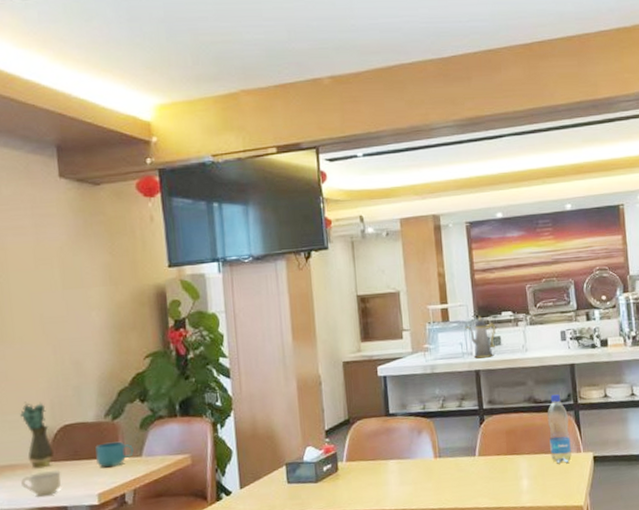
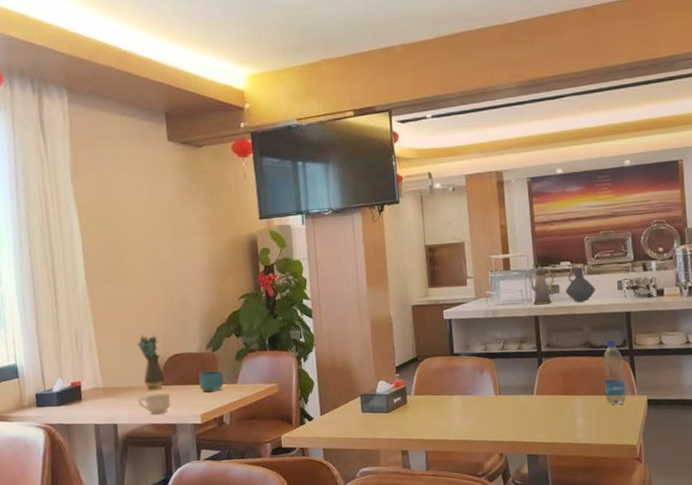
jug: none [507,317,539,355] -> present [565,267,596,302]

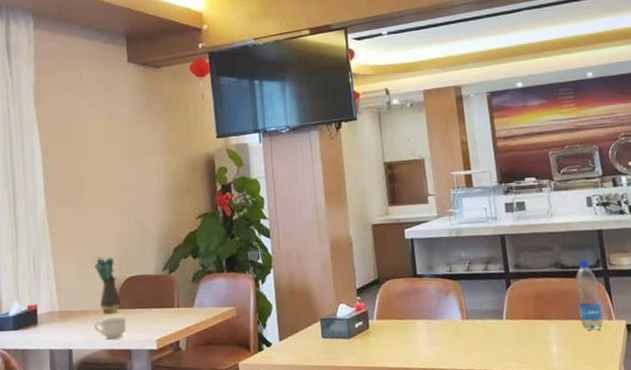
cup: present [198,370,230,392] -> none [155,293,187,316]
coffee pot: present [525,265,555,306] -> none [488,181,520,224]
jug: present [565,267,596,302] -> none [531,183,564,220]

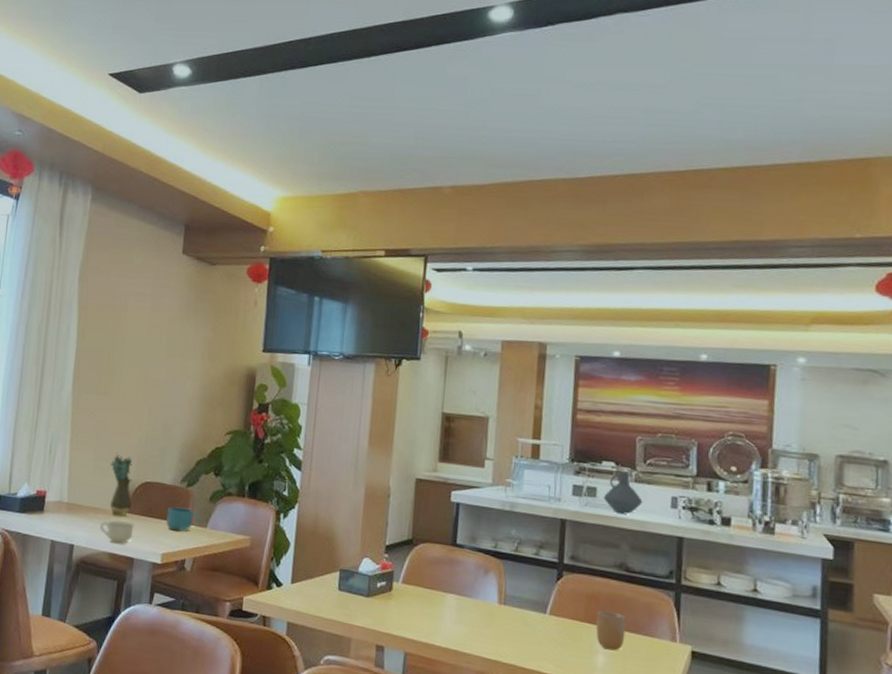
cup: none [155,293,187,316] -> present [166,506,200,531]
jug: none [531,183,564,220] -> present [603,471,643,514]
cup: none [545,305,572,339] -> present [596,610,627,651]
bottle: present [575,260,603,331] -> none [637,567,666,650]

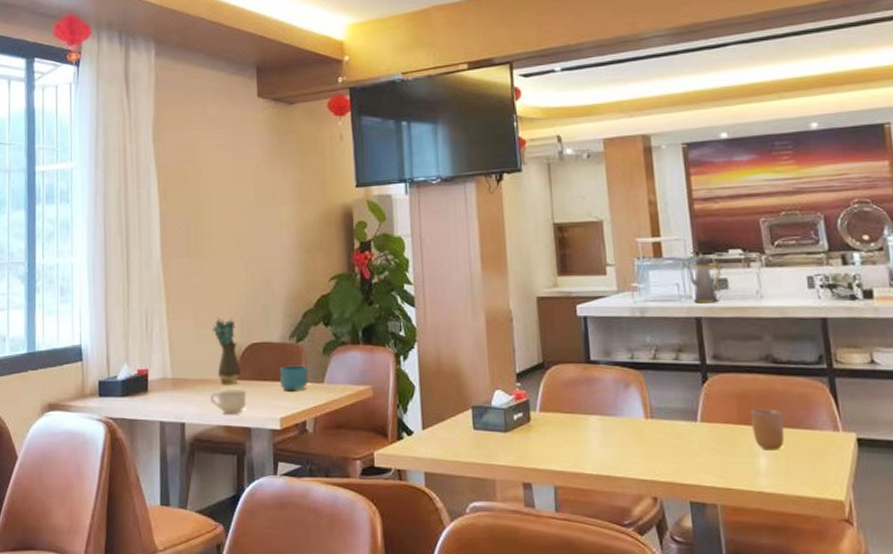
coffee pot: none [556,459,593,509] -> present [682,252,722,305]
jug: present [603,471,643,514] -> none [736,257,778,302]

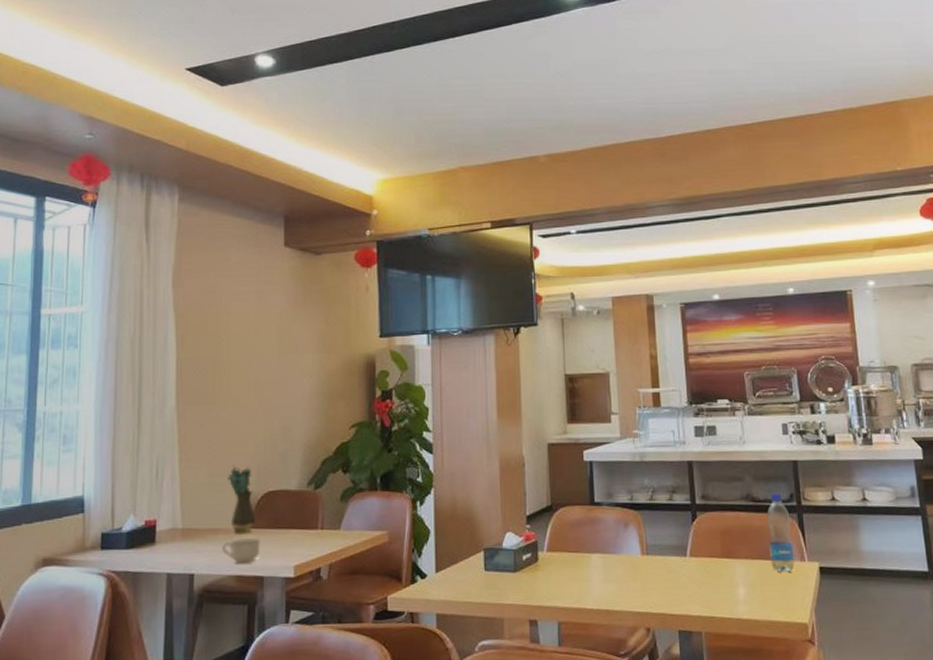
cup: present [280,365,316,392] -> none [296,512,332,539]
coffee pot: present [682,252,722,305] -> none [677,402,712,450]
cup: present [751,408,785,451] -> none [733,542,760,581]
bottle: none [790,354,826,443] -> present [766,493,794,573]

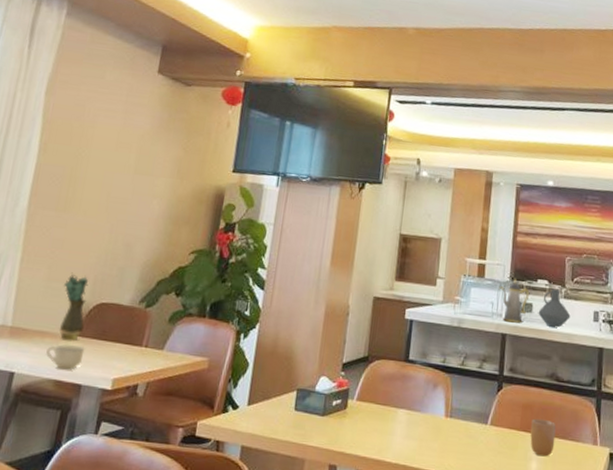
coffee pot: none [677,402,712,450] -> present [498,278,530,324]
jug: none [723,407,758,447] -> present [538,288,571,328]
cup: none [733,542,760,581] -> present [530,418,556,457]
bottle: present [766,493,794,573] -> none [565,376,589,454]

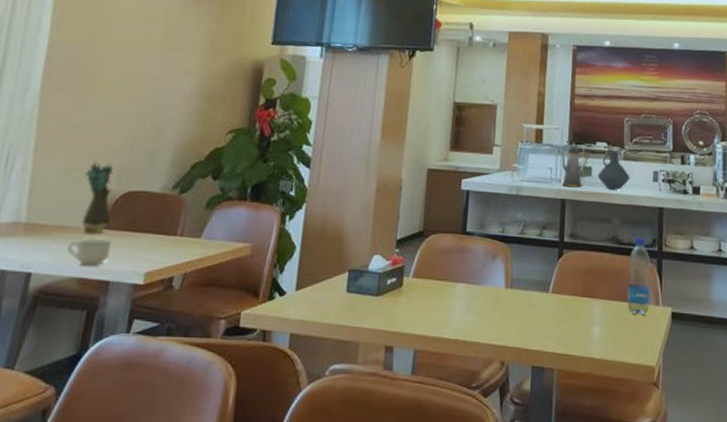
cup: present [530,418,556,457] -> none [592,283,618,321]
bottle: none [565,376,589,454] -> present [627,238,651,315]

